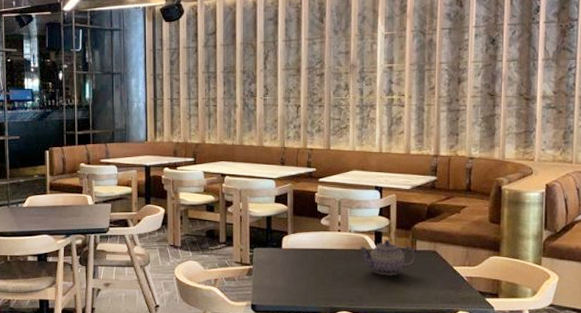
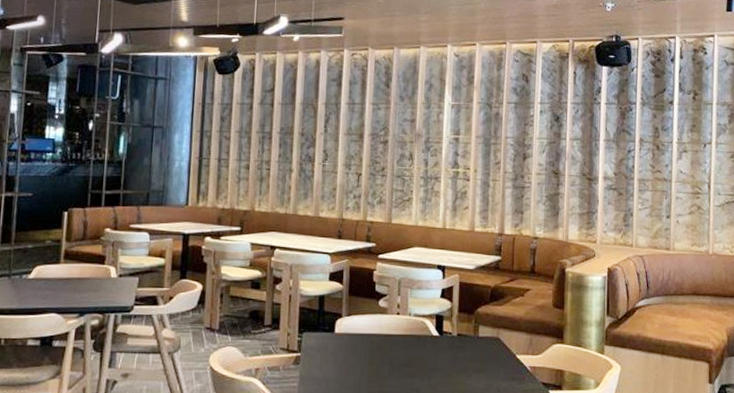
teapot: present [358,239,416,276] -> none [418,323,478,366]

